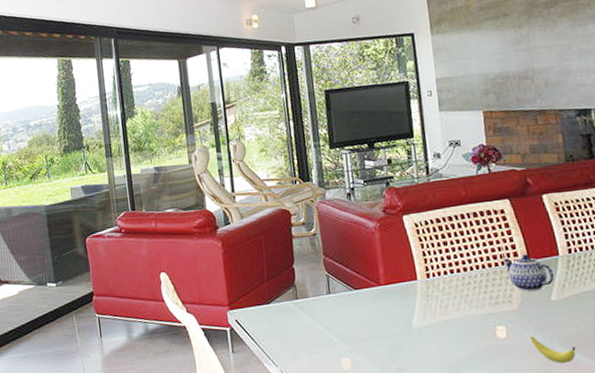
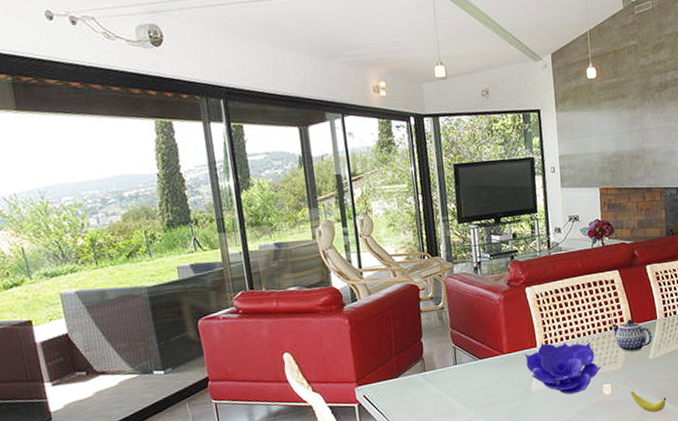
decorative bowl: none [403,275,493,335] -> present [524,341,601,395]

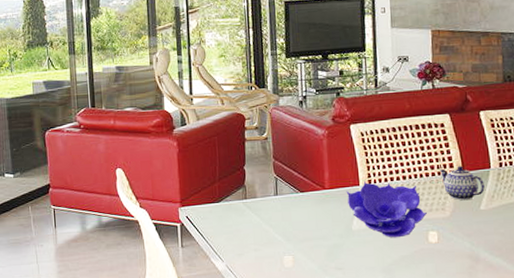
banana: present [631,390,666,412] -> none [459,241,499,267]

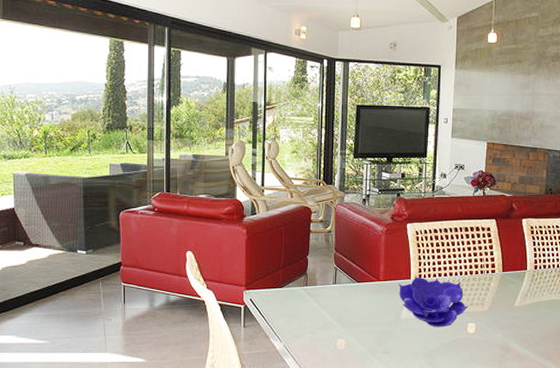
teapot: present [439,166,485,201] -> none [482,266,520,297]

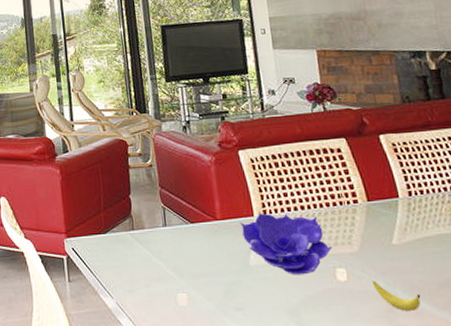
banana: none [493,333,527,357] -> present [372,280,421,311]

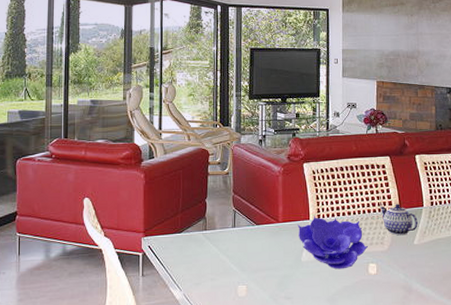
teapot: none [340,195,395,234] -> present [379,204,418,236]
banana: present [372,280,421,311] -> none [395,273,429,297]

